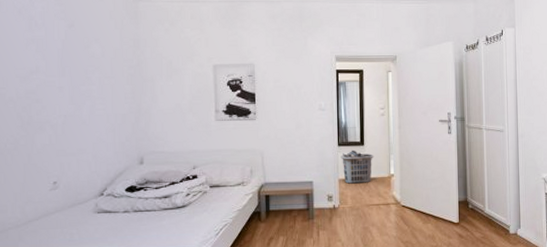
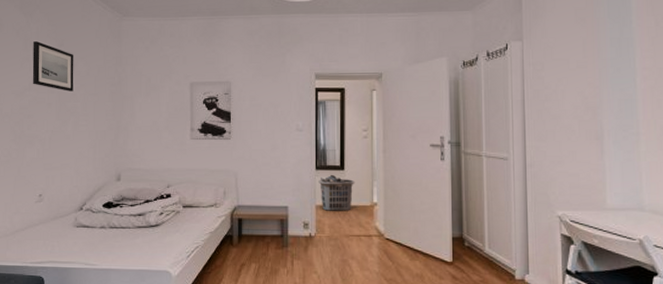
wall art: none [38,22,88,74] -> present [32,41,74,91]

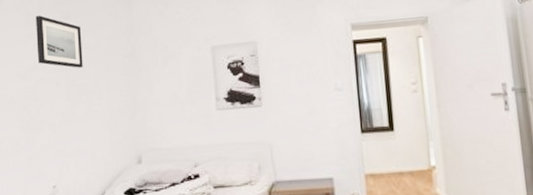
clothes hamper: present [318,174,355,211] -> none [365,137,408,180]

